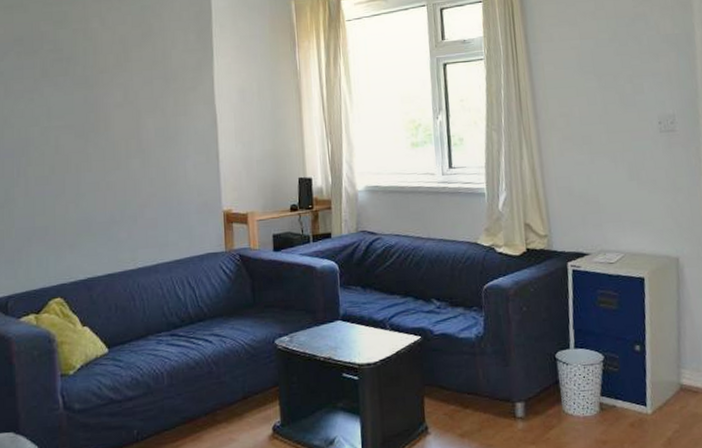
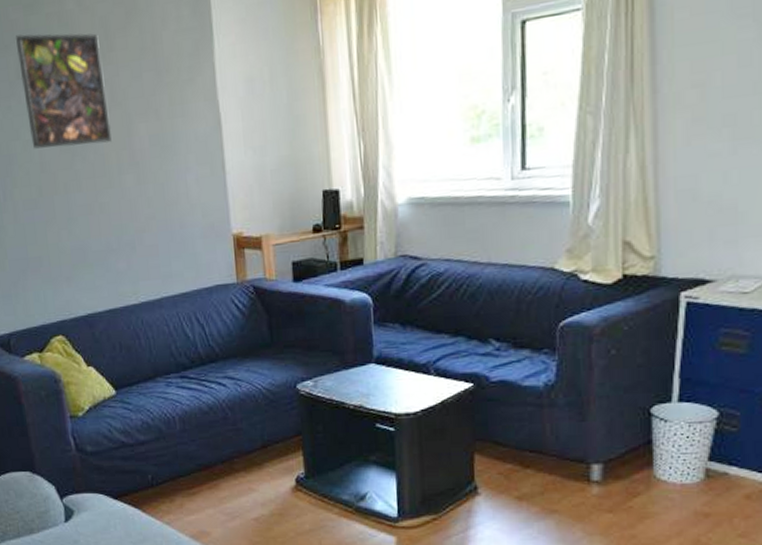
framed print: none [43,43,123,134] -> present [15,33,112,149]

